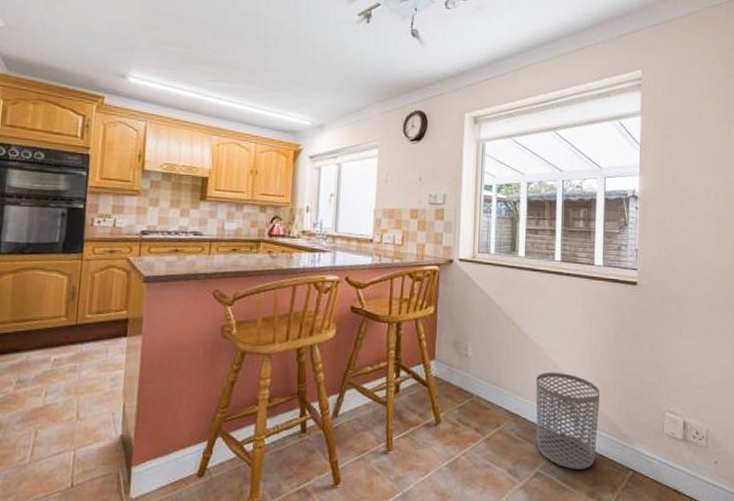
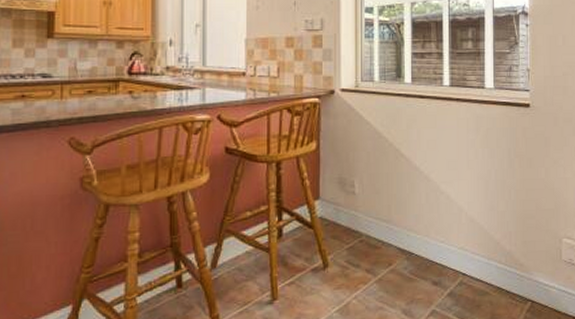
waste bin: present [536,372,601,469] -> none [428,204,496,305]

